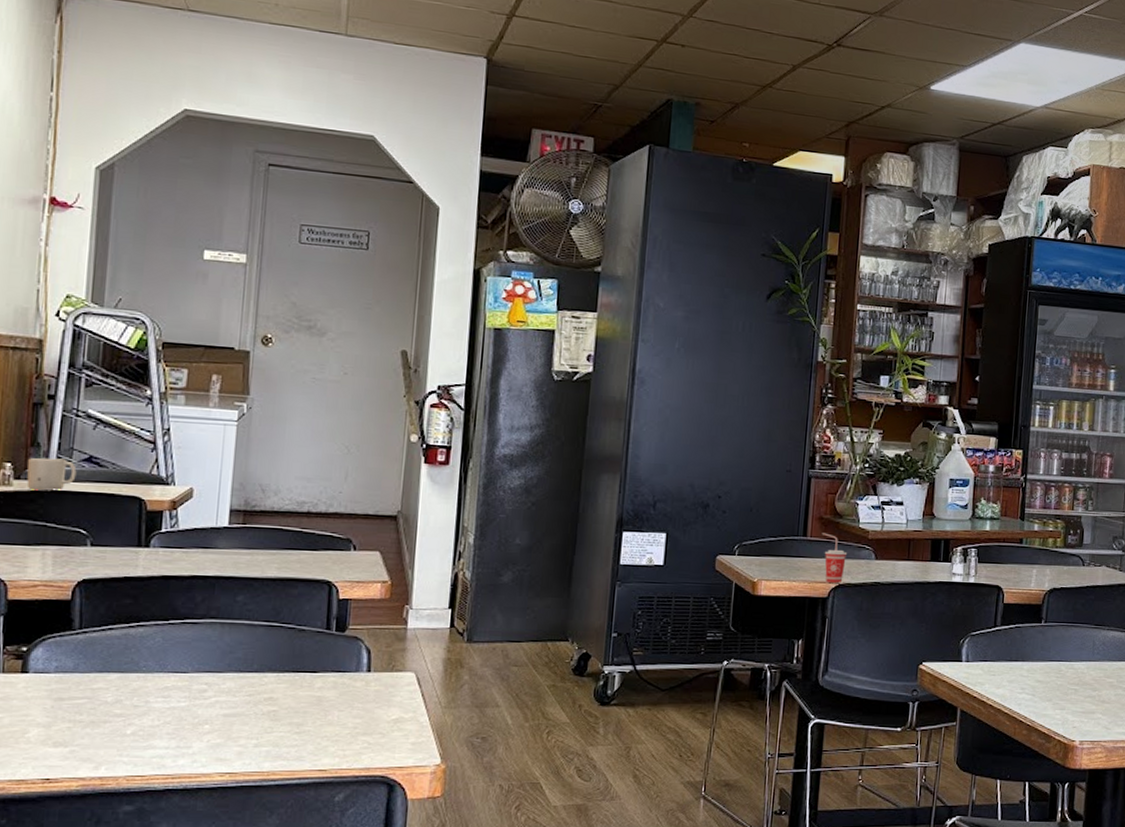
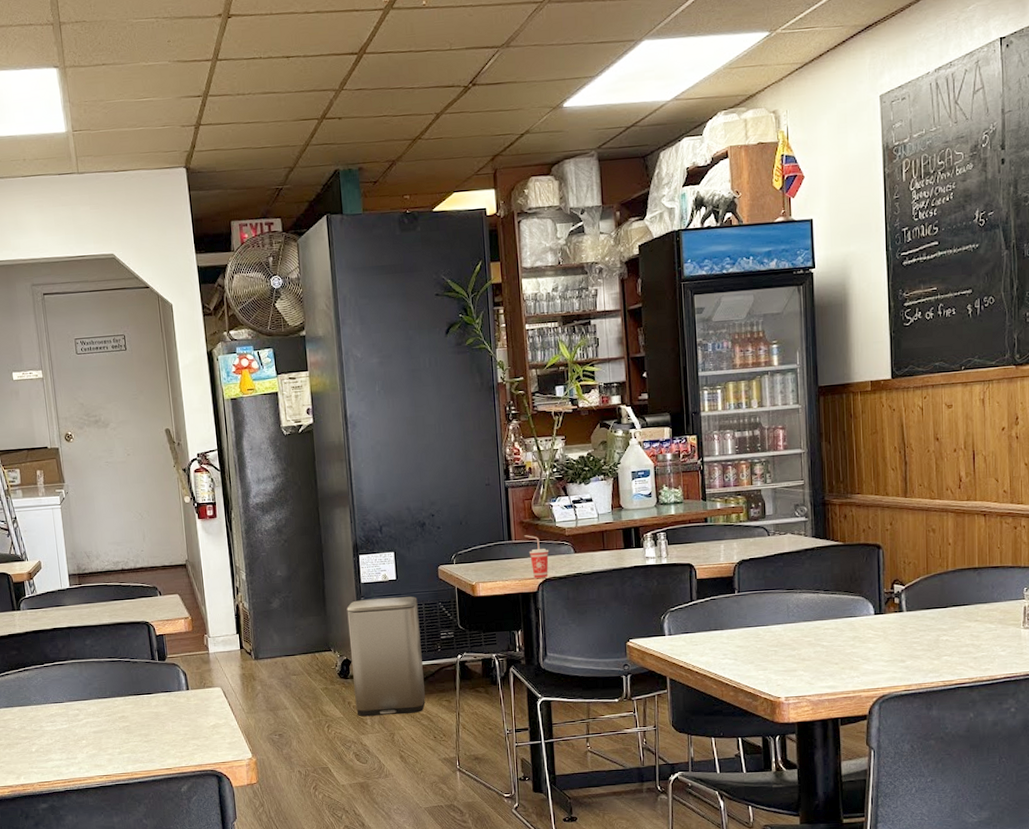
pedal bin: none [587,584,686,725] -> present [346,596,426,717]

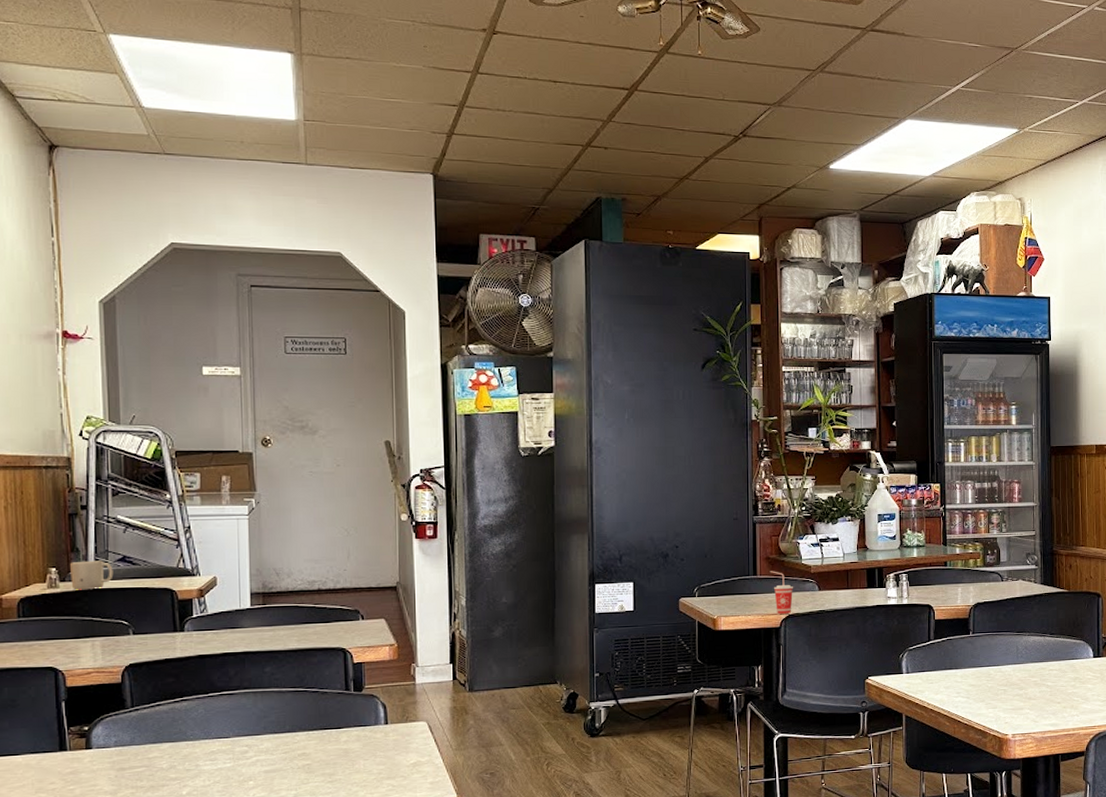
pedal bin: present [346,596,426,717] -> none [577,628,657,754]

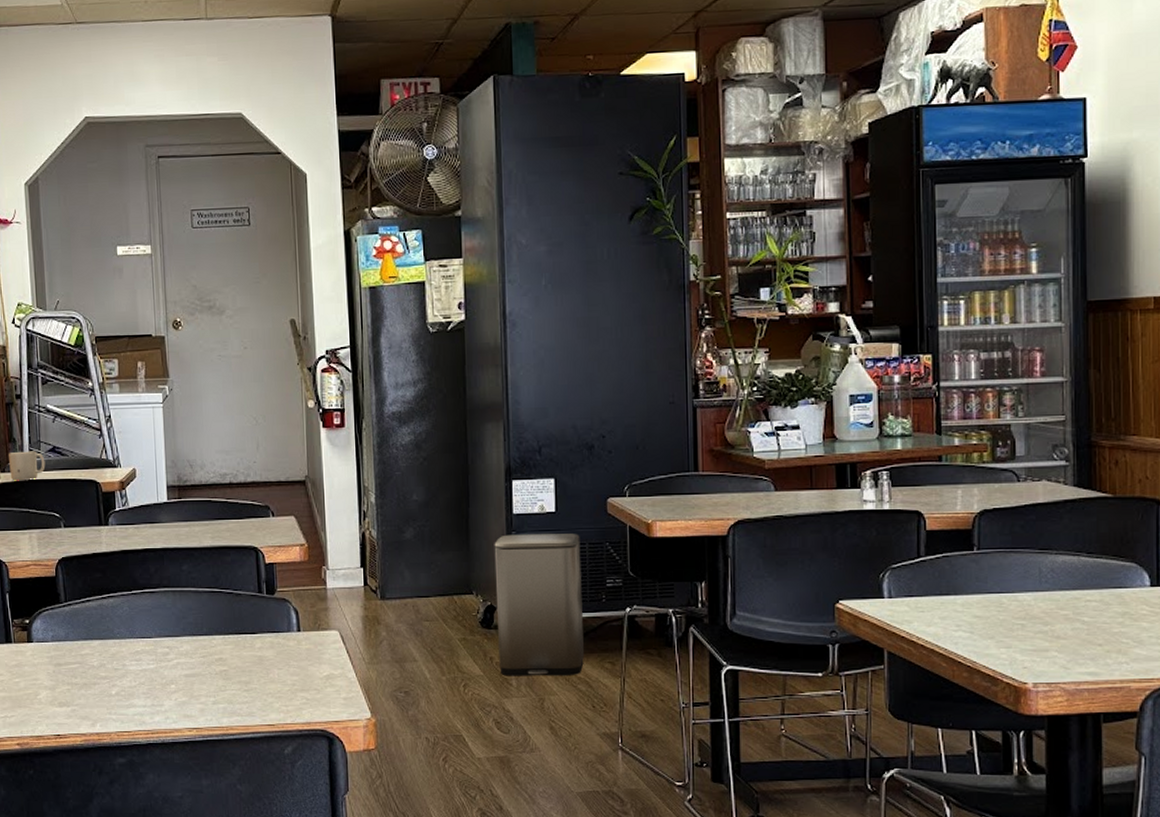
pedal bin: none [577,628,657,754] -> present [494,532,584,676]
beverage cup: present [769,571,794,614] -> none [714,466,744,519]

